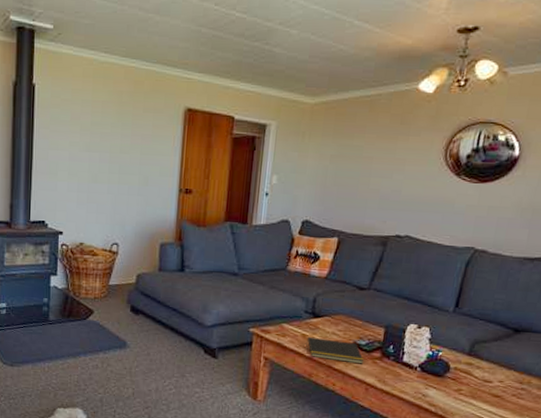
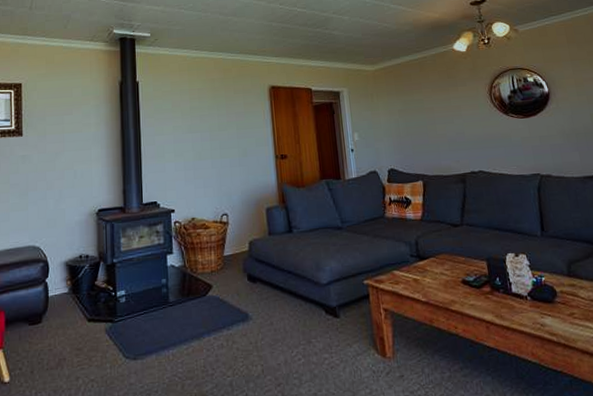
notepad: present [306,336,364,364] -> none [419,280,477,302]

